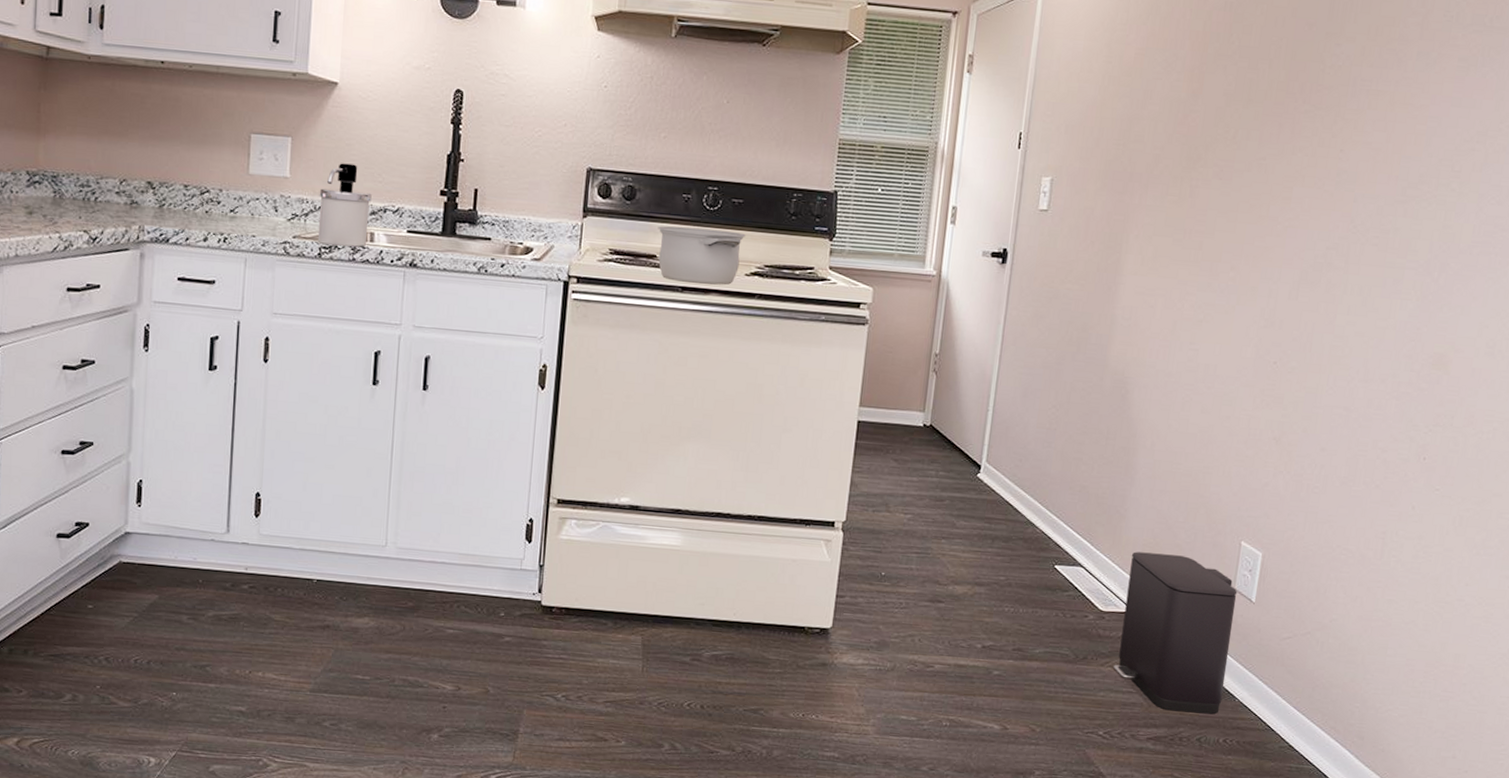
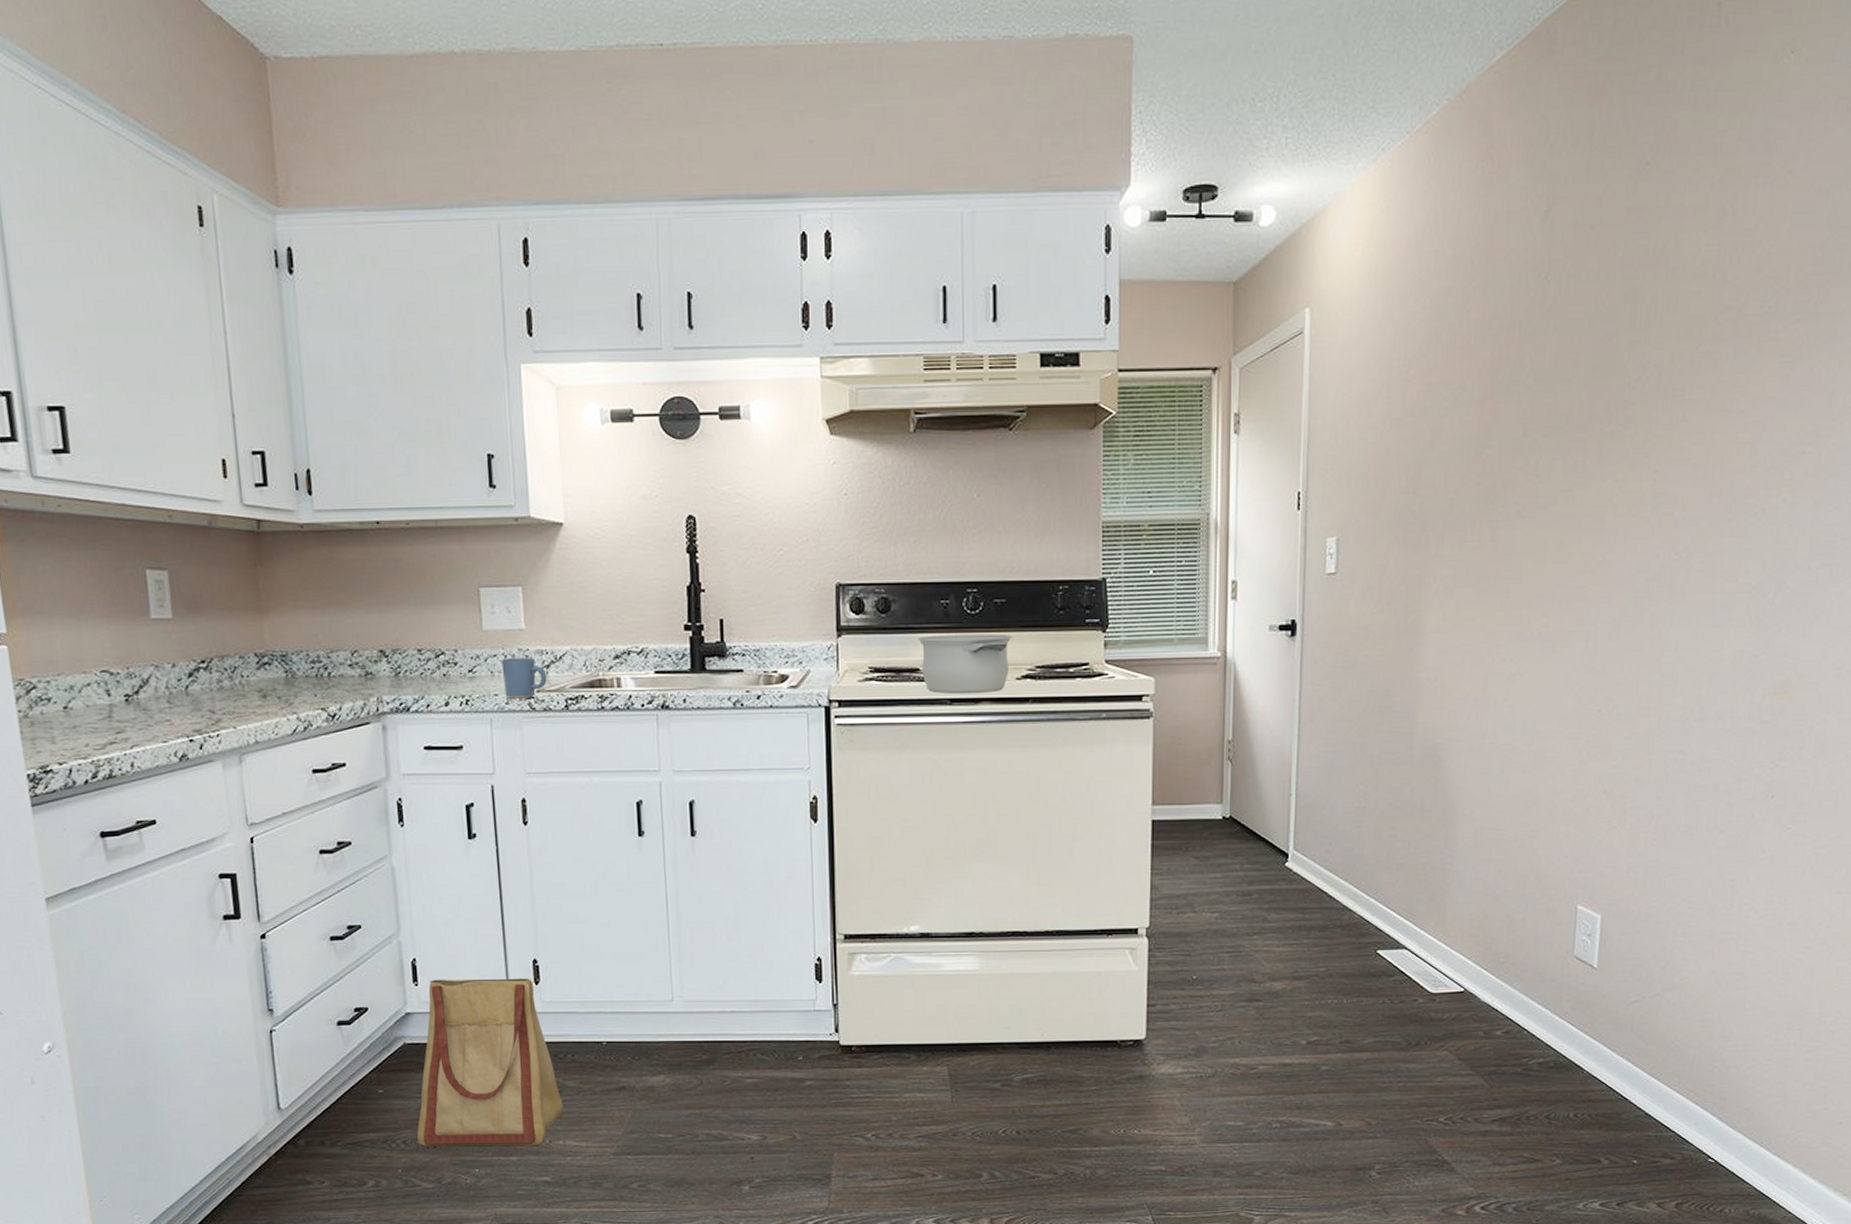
shopping bag: none [120,502,267,676] -> present [417,978,564,1147]
mug: none [262,202,304,243] -> present [501,658,547,699]
soap dispenser: present [317,163,372,248] -> none [558,607,614,696]
pedal bin: present [1113,551,1238,715] -> none [1450,927,1577,1090]

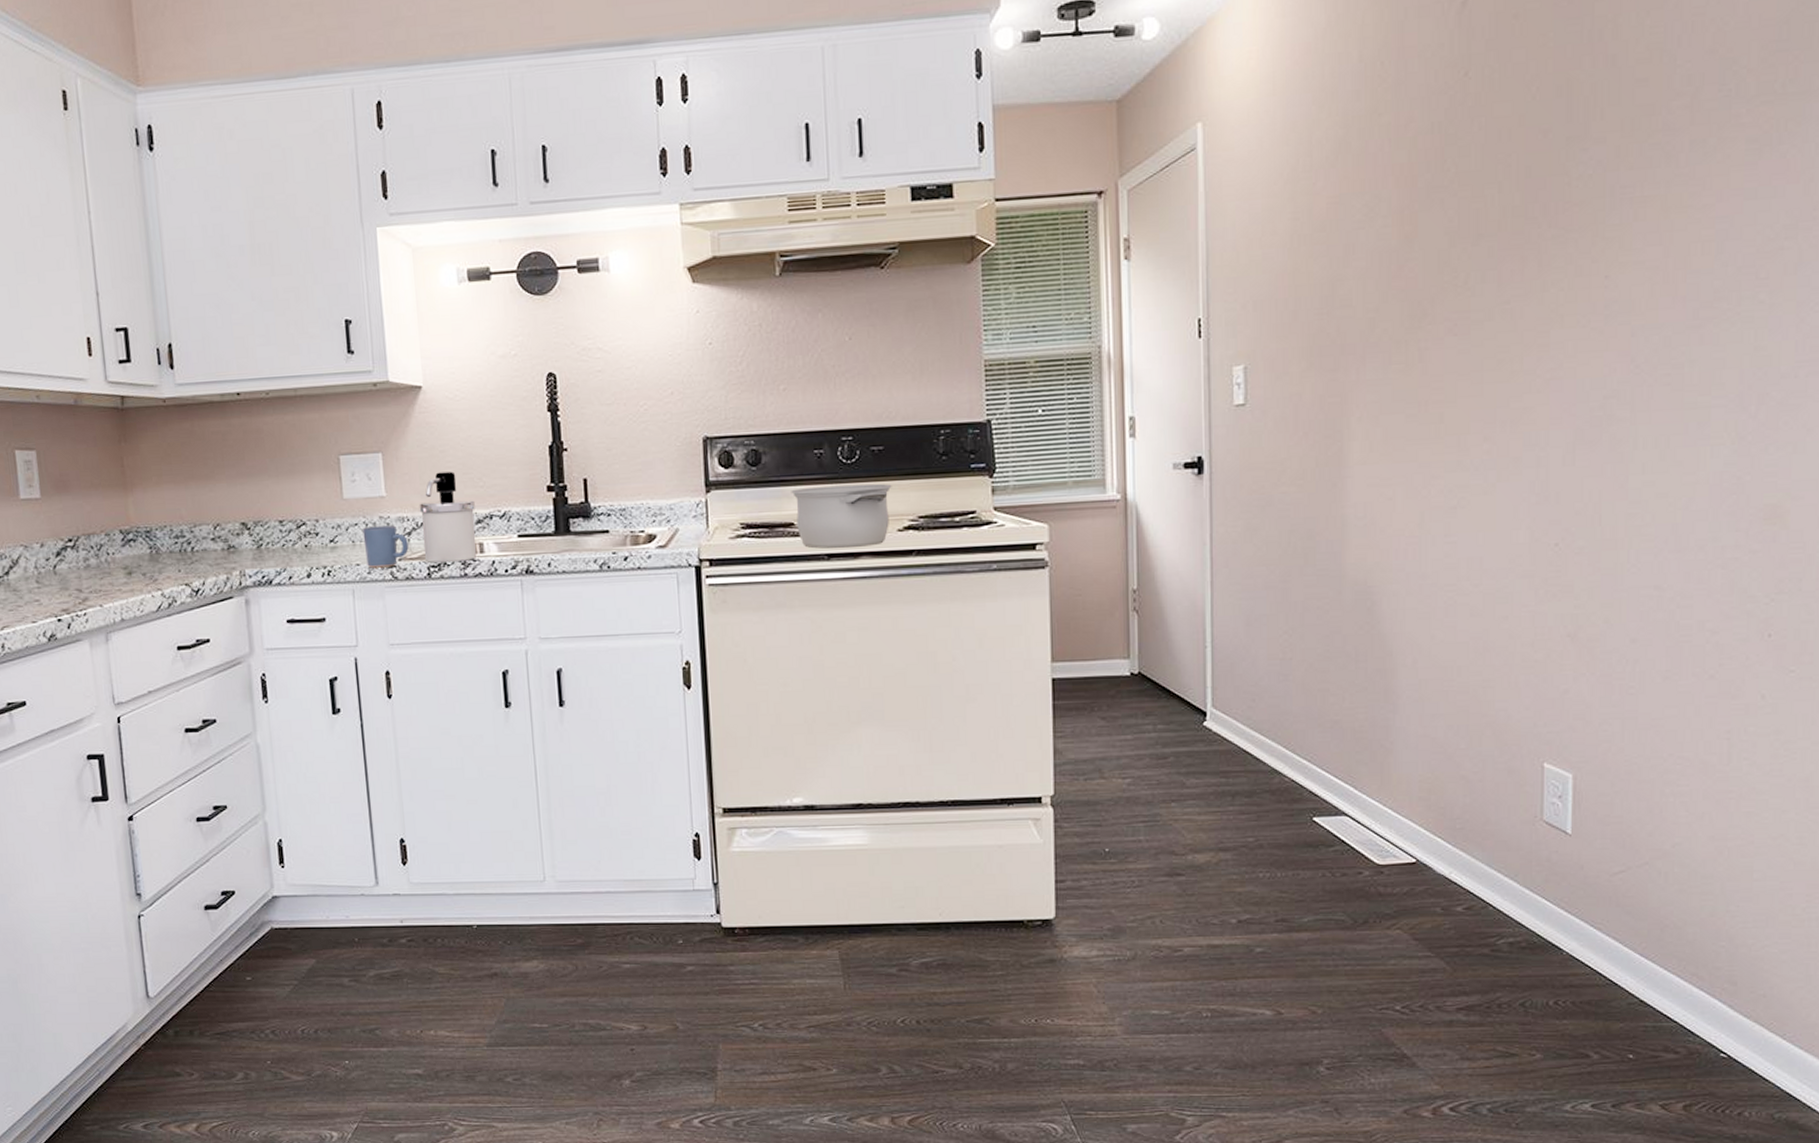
shopping bag: present [417,978,564,1147] -> none [286,858,434,1037]
soap dispenser: none [558,607,614,696] -> present [419,471,477,564]

